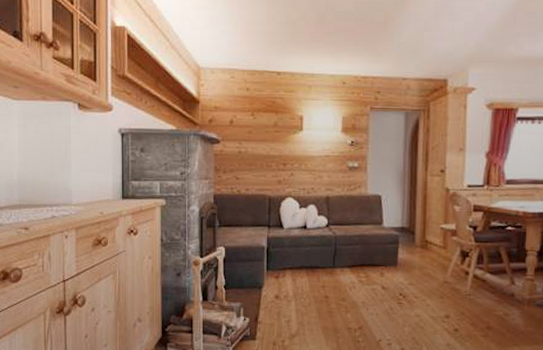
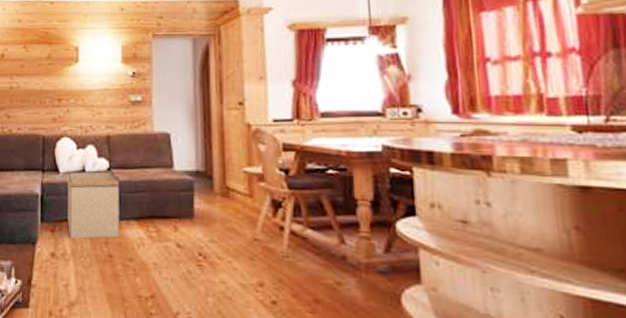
storage bin: none [290,226,336,283] -> present [67,170,120,239]

